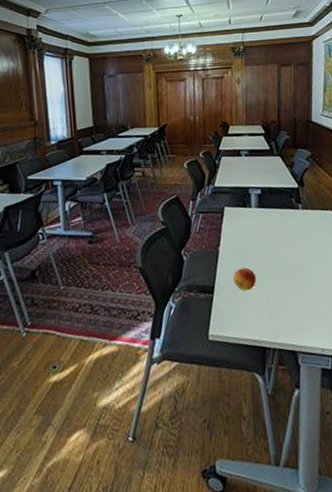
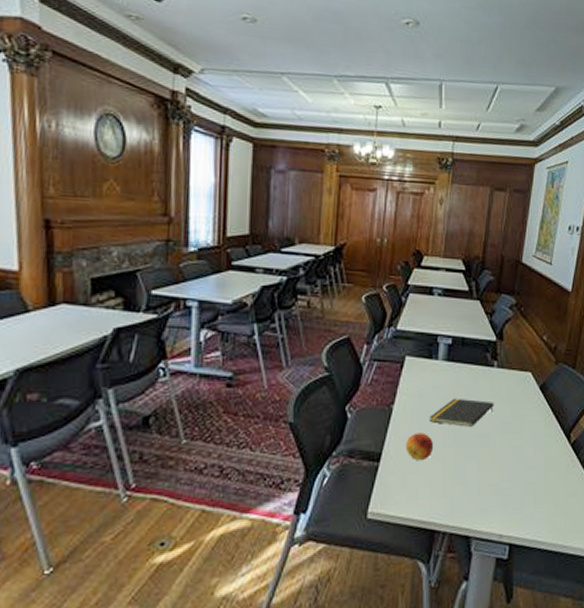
notepad: none [249,237,303,260] -> present [429,398,494,427]

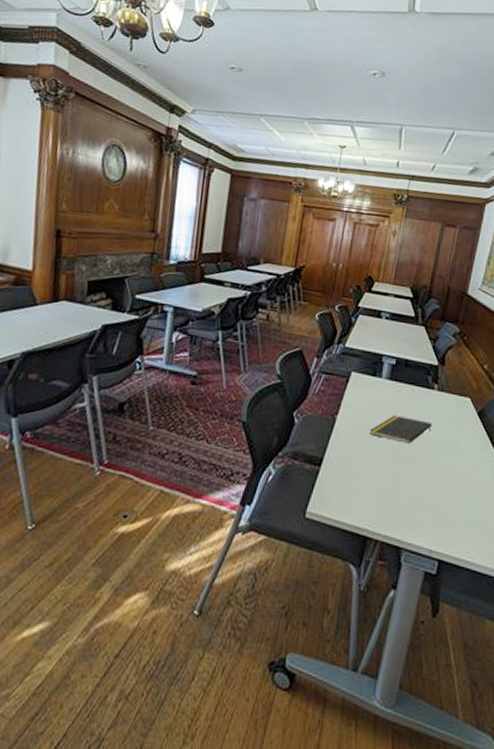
fruit: present [405,433,434,460] -> none [345,443,373,469]

